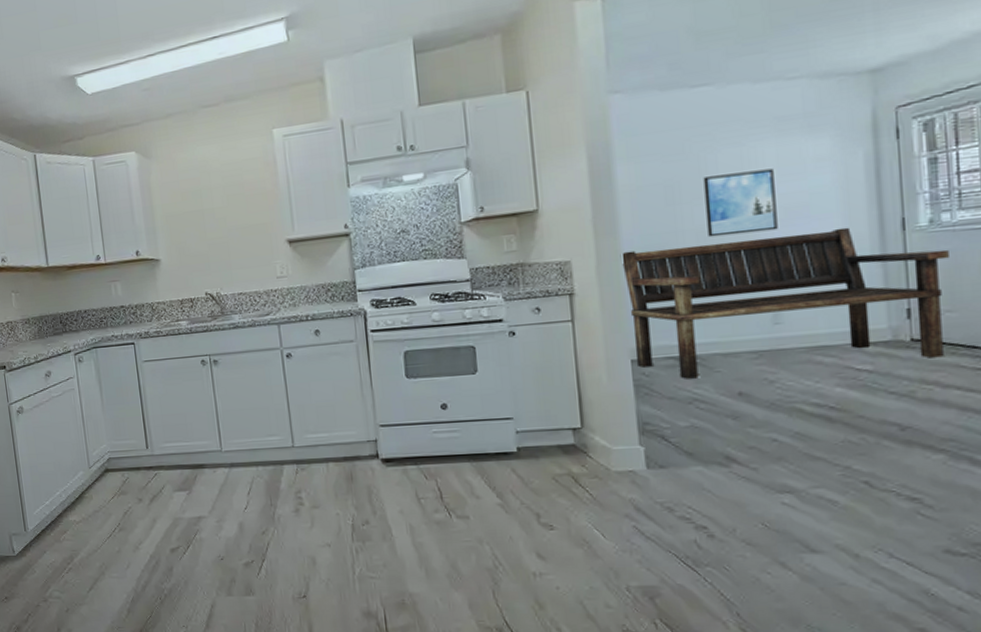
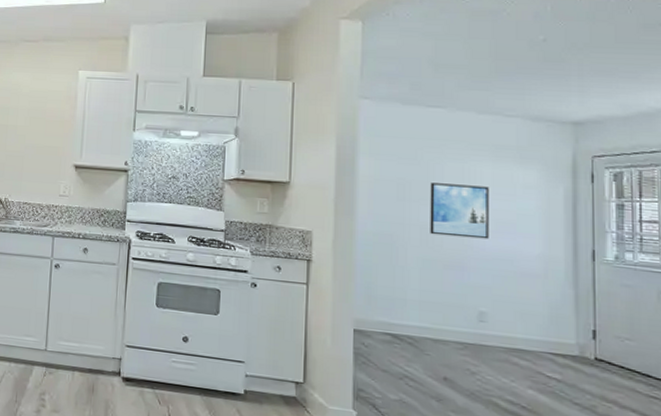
bench: present [620,227,949,379] -> none [354,232,630,380]

